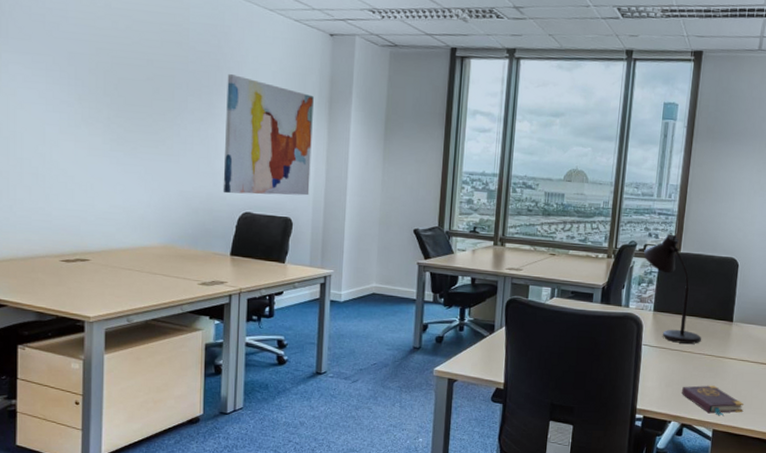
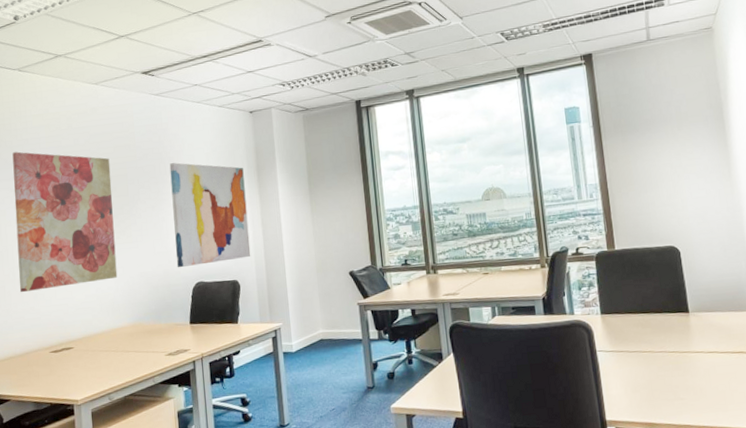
wall art: none [27,21,155,192] -> present [12,152,118,293]
desk lamp: present [644,234,701,344] -> none [577,232,659,344]
book: present [682,385,744,415] -> none [651,384,726,416]

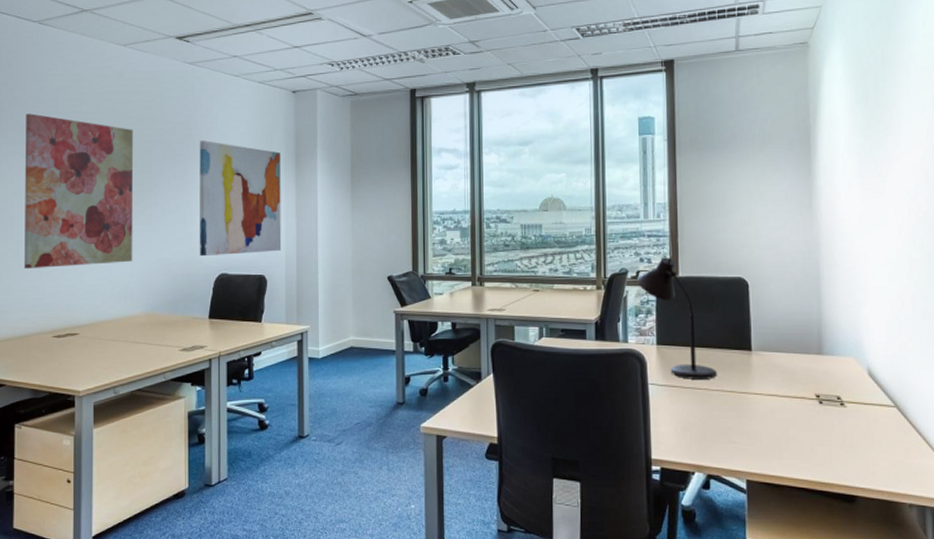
desk lamp: none [577,232,659,344] -> present [637,257,717,379]

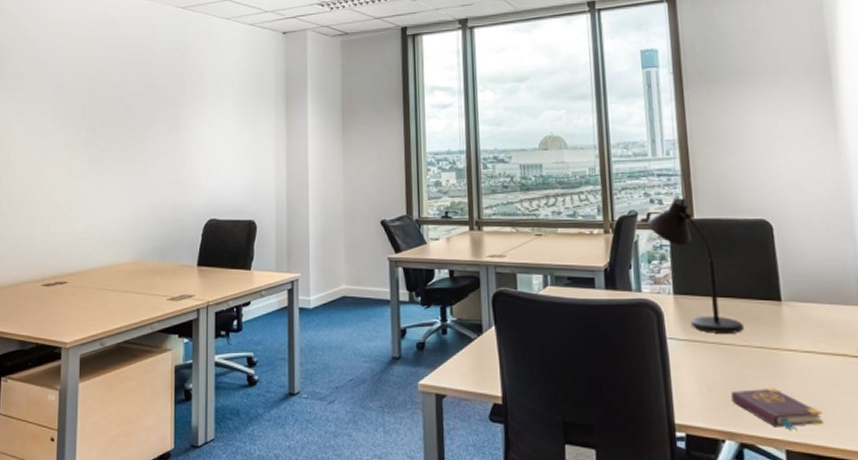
wall art: present [23,113,134,269] -> none [16,60,127,216]
wall art: present [199,141,282,257] -> none [188,84,272,202]
book: none [702,427,781,462] -> present [731,388,824,430]

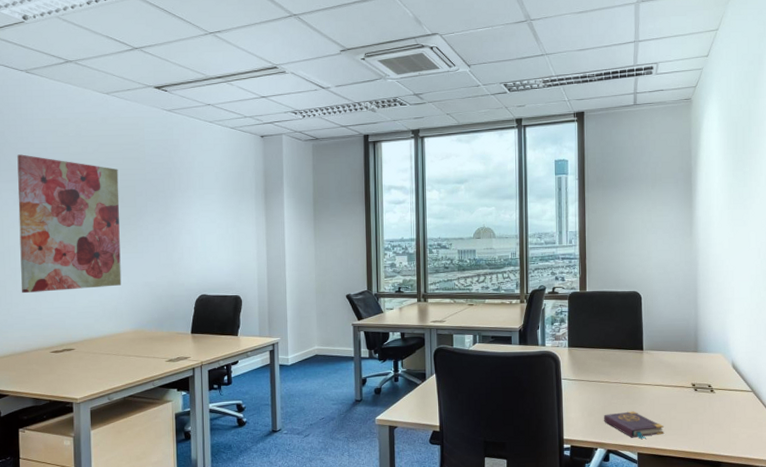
wall art: none [16,60,127,216] -> present [17,154,122,294]
desk lamp: present [648,197,744,333] -> none [553,275,616,375]

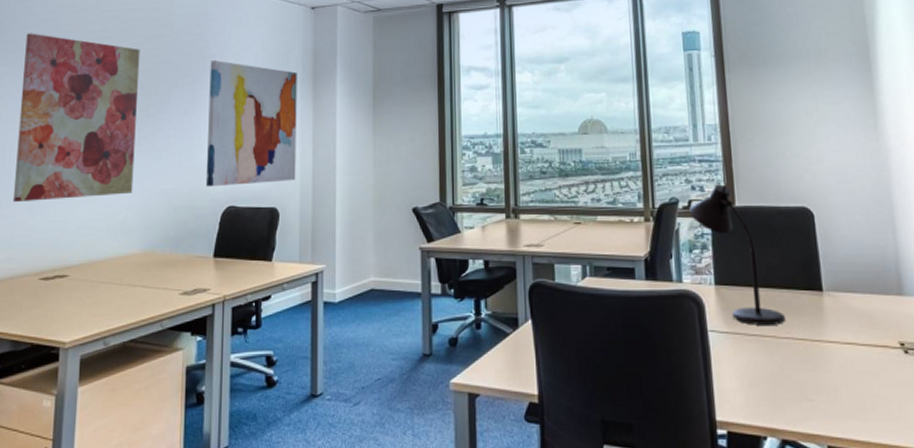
wall art: none [178,179,254,280] -> present [205,60,297,187]
desk lamp: none [553,275,616,375] -> present [689,184,785,325]
book: present [604,411,665,439] -> none [773,381,866,425]

